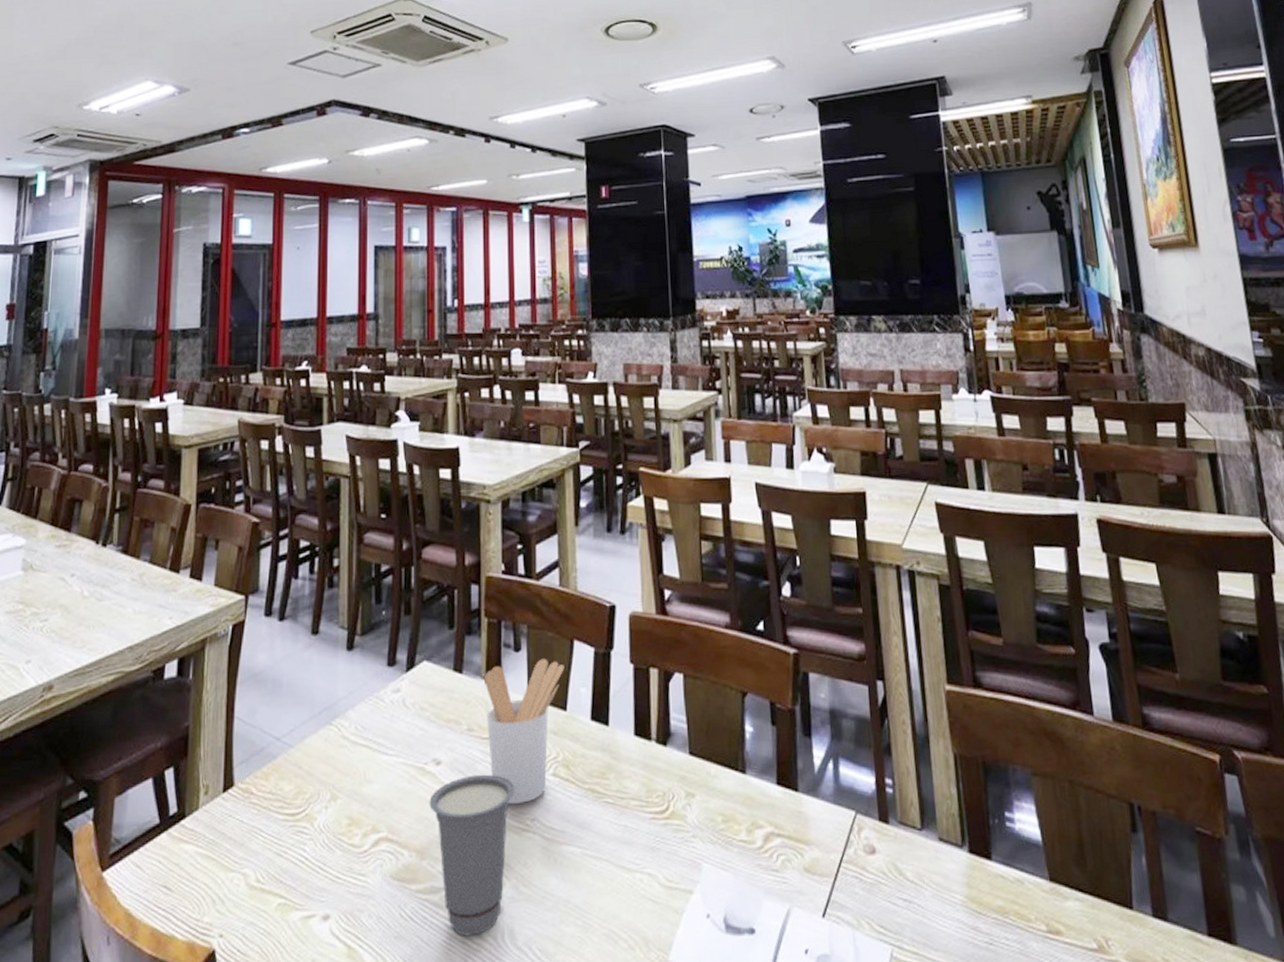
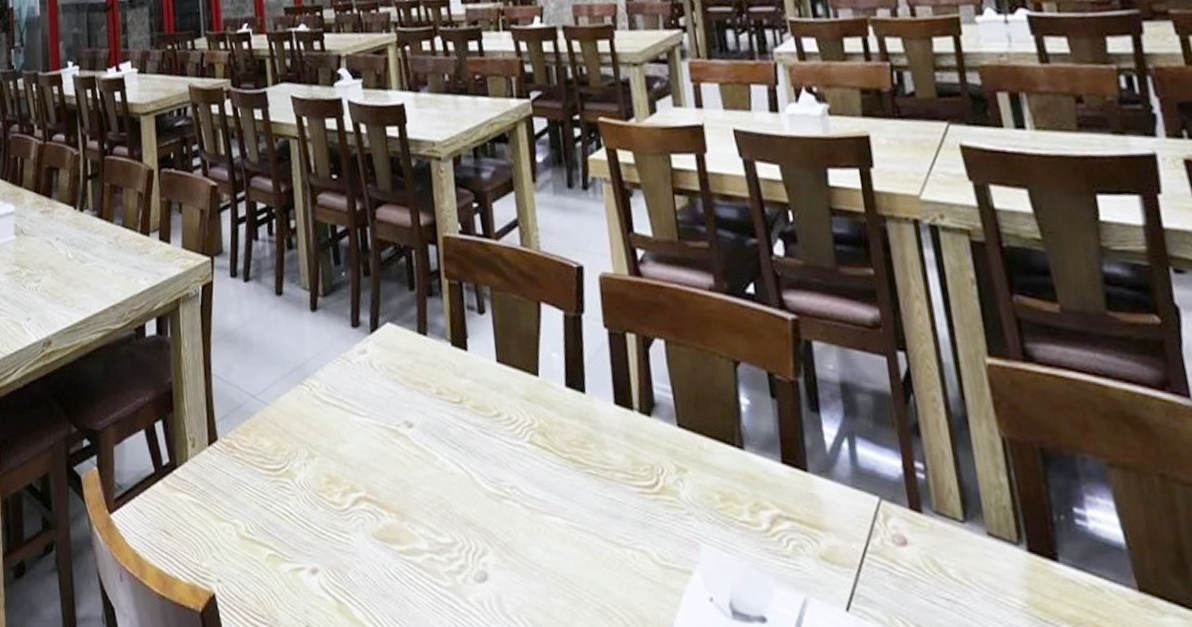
cup: present [429,774,515,936] -> none [404,439,491,600]
utensil holder: present [483,658,565,804] -> none [449,322,533,470]

